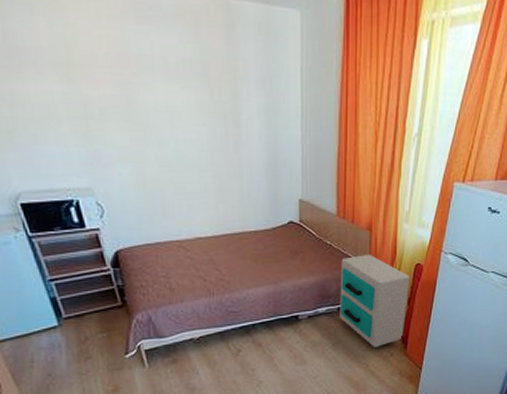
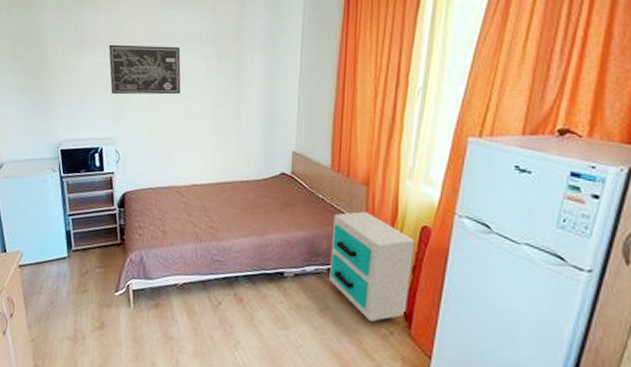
wall art: none [60,66,168,136] -> present [108,44,181,95]

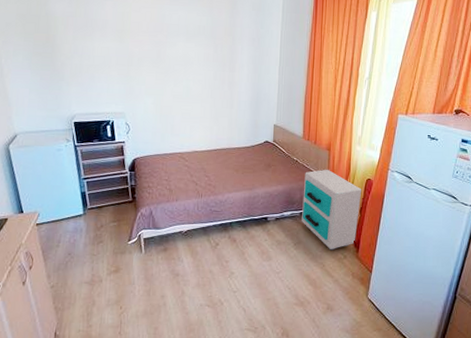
wall art: present [108,44,181,95] -> none [117,31,183,77]

